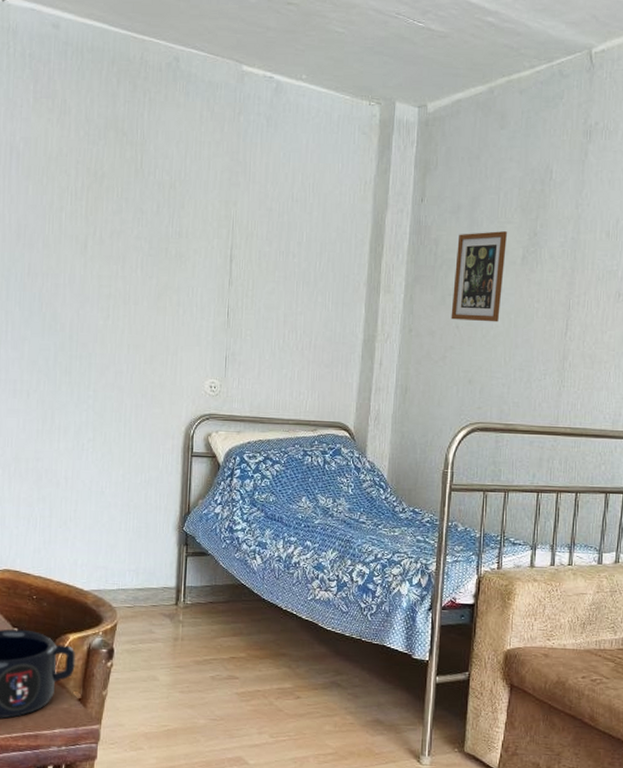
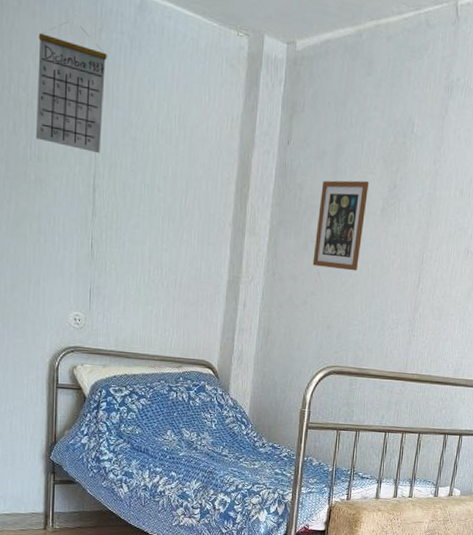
calendar: none [177,109,245,226] -> present [35,21,107,154]

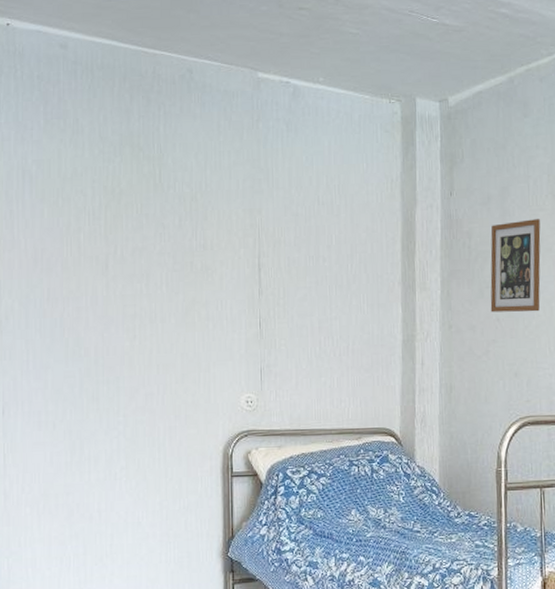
calendar: present [35,21,107,154] -> none [200,118,265,234]

